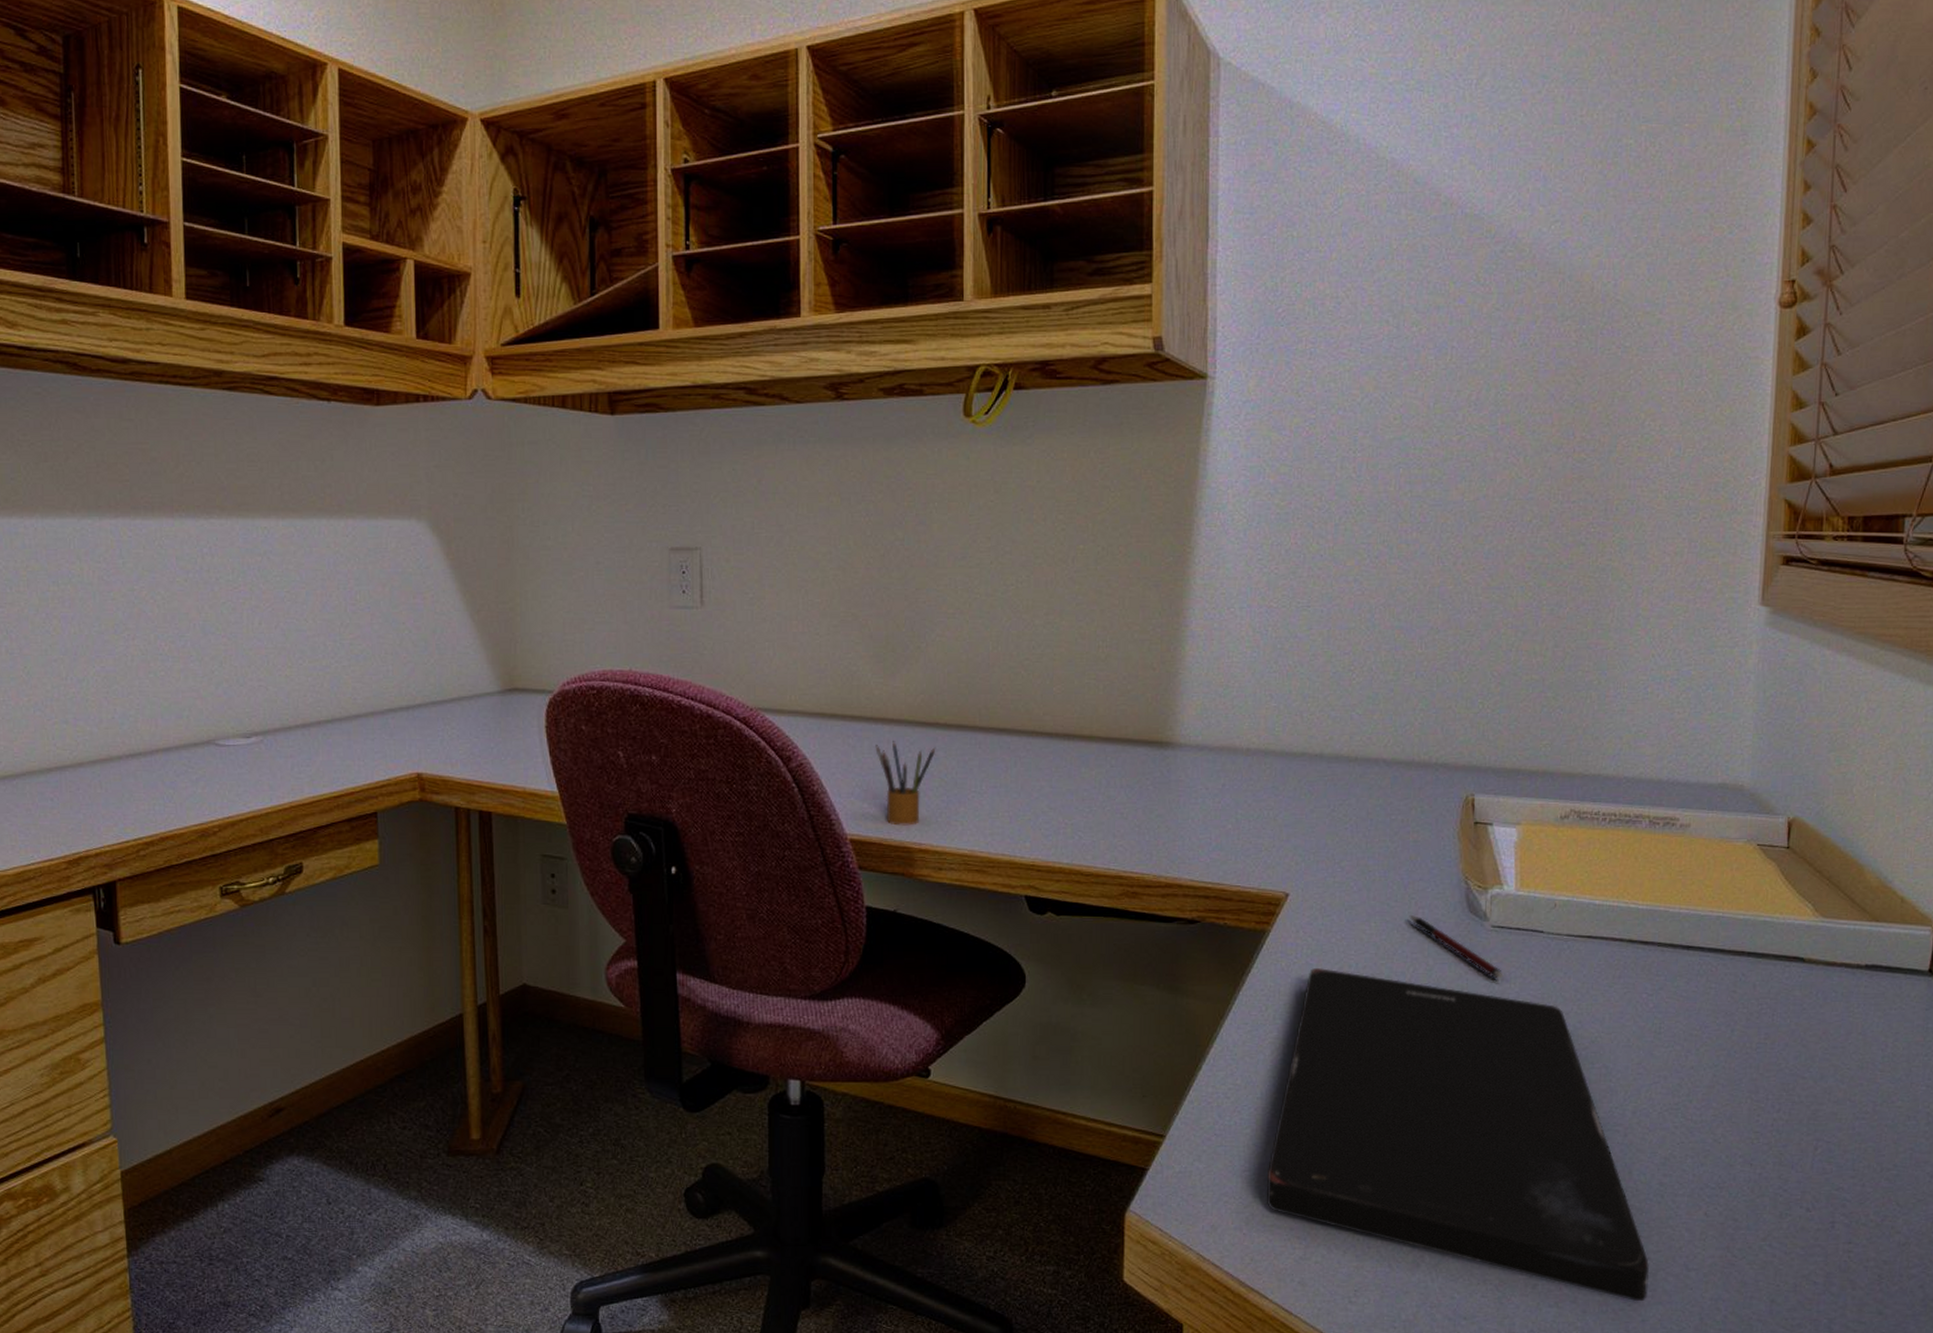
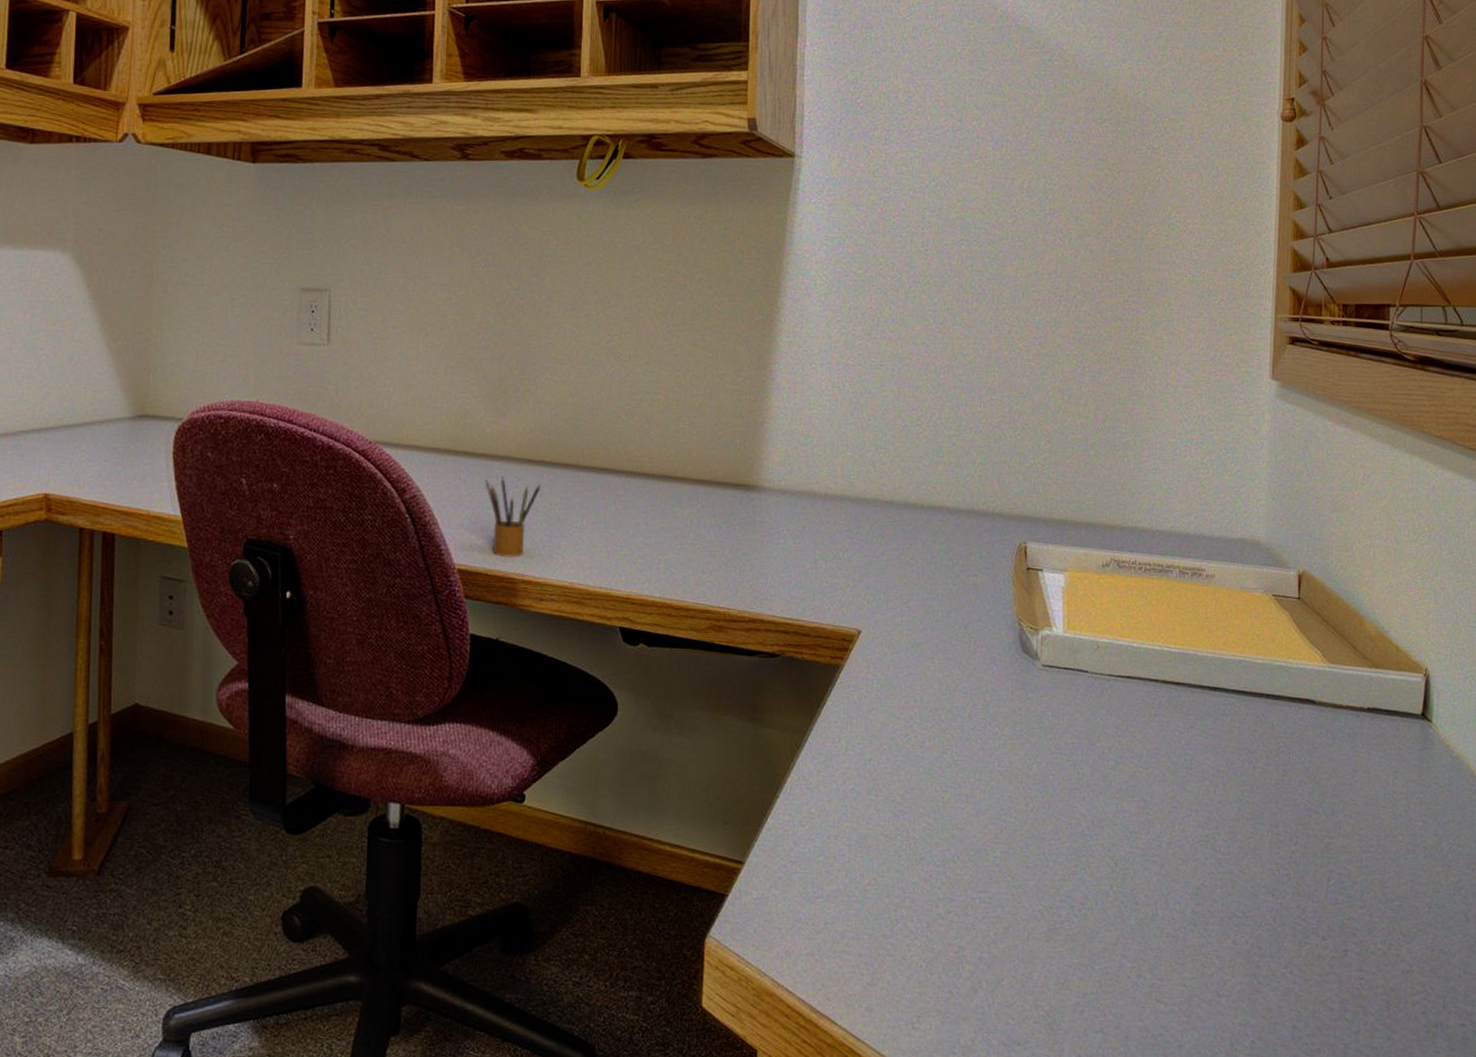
smartphone: present [1266,968,1650,1302] -> none [836,702,1185,1028]
pen: present [1409,914,1504,979] -> none [969,652,1053,715]

